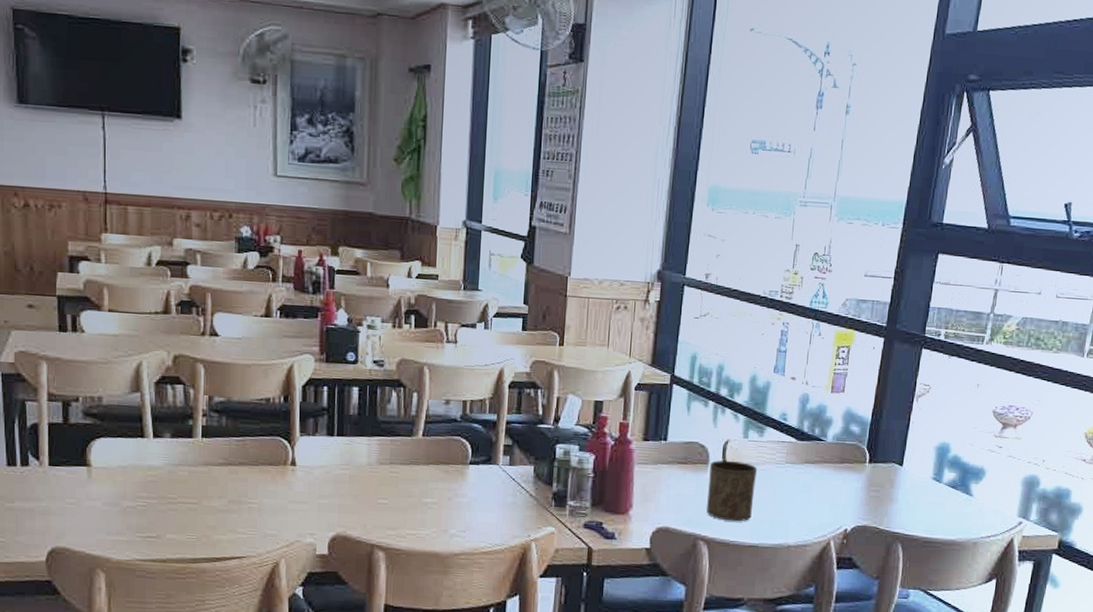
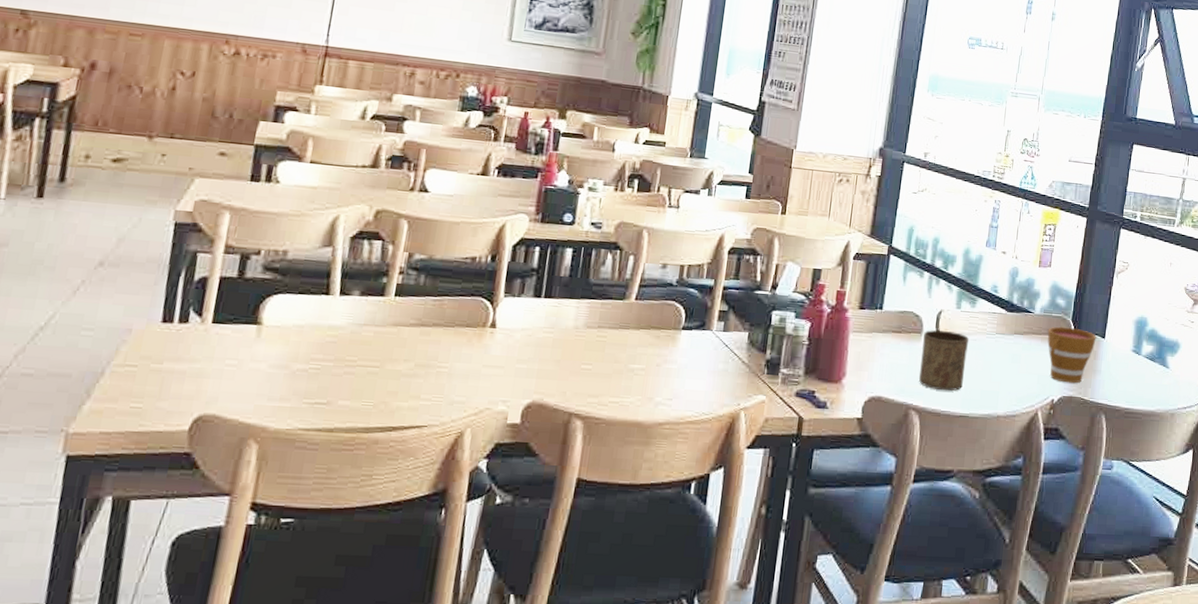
cup: none [840,454,894,513] -> present [1047,326,1097,384]

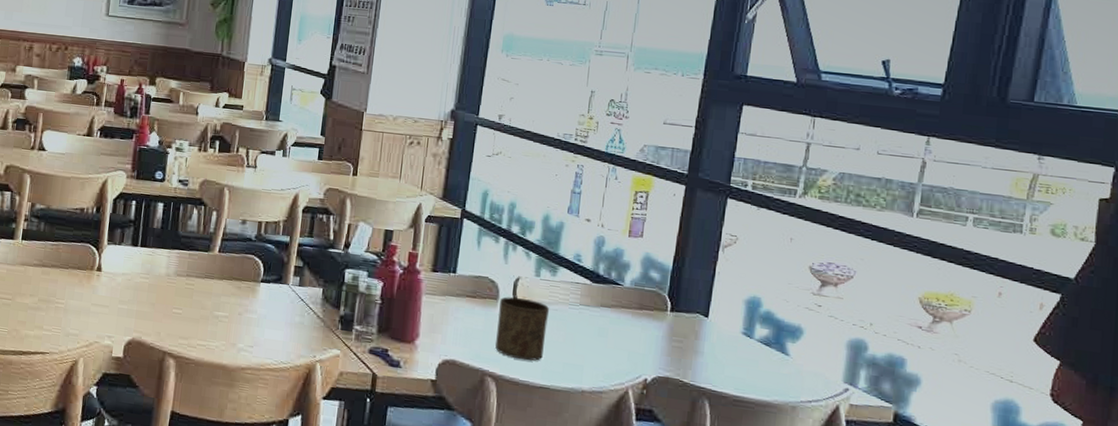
cup: present [1047,326,1097,384] -> none [639,301,698,364]

